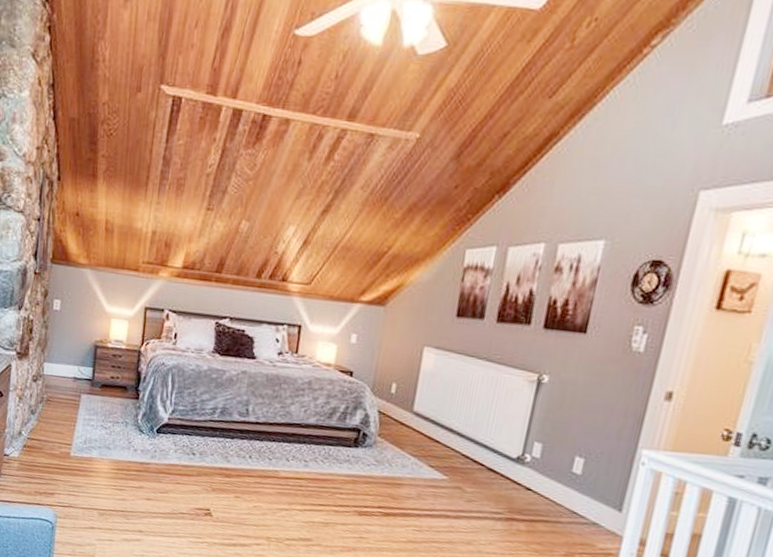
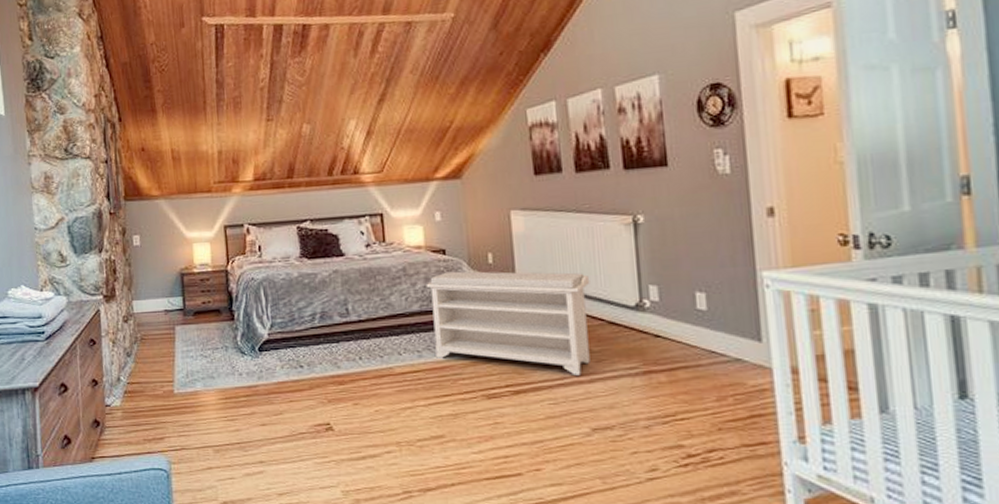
bench: none [321,393,482,511] -> present [426,271,590,375]

